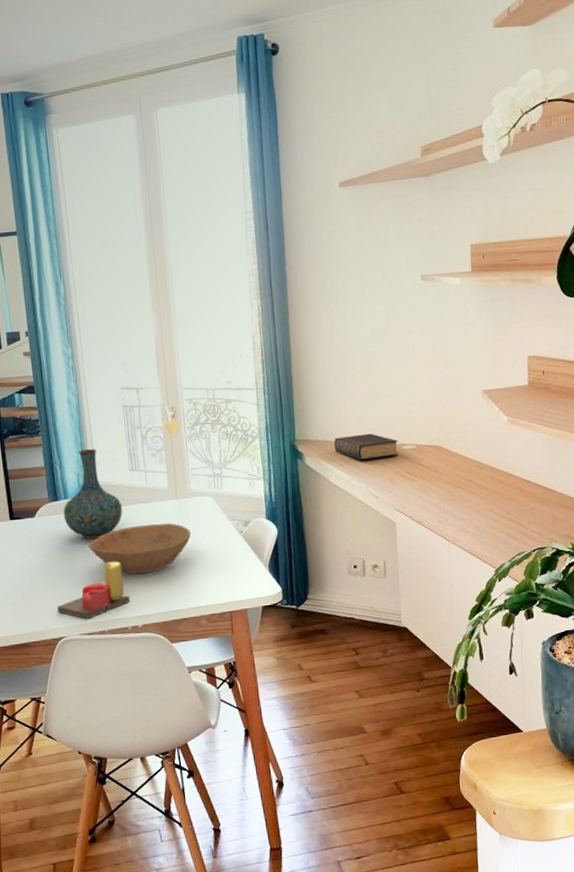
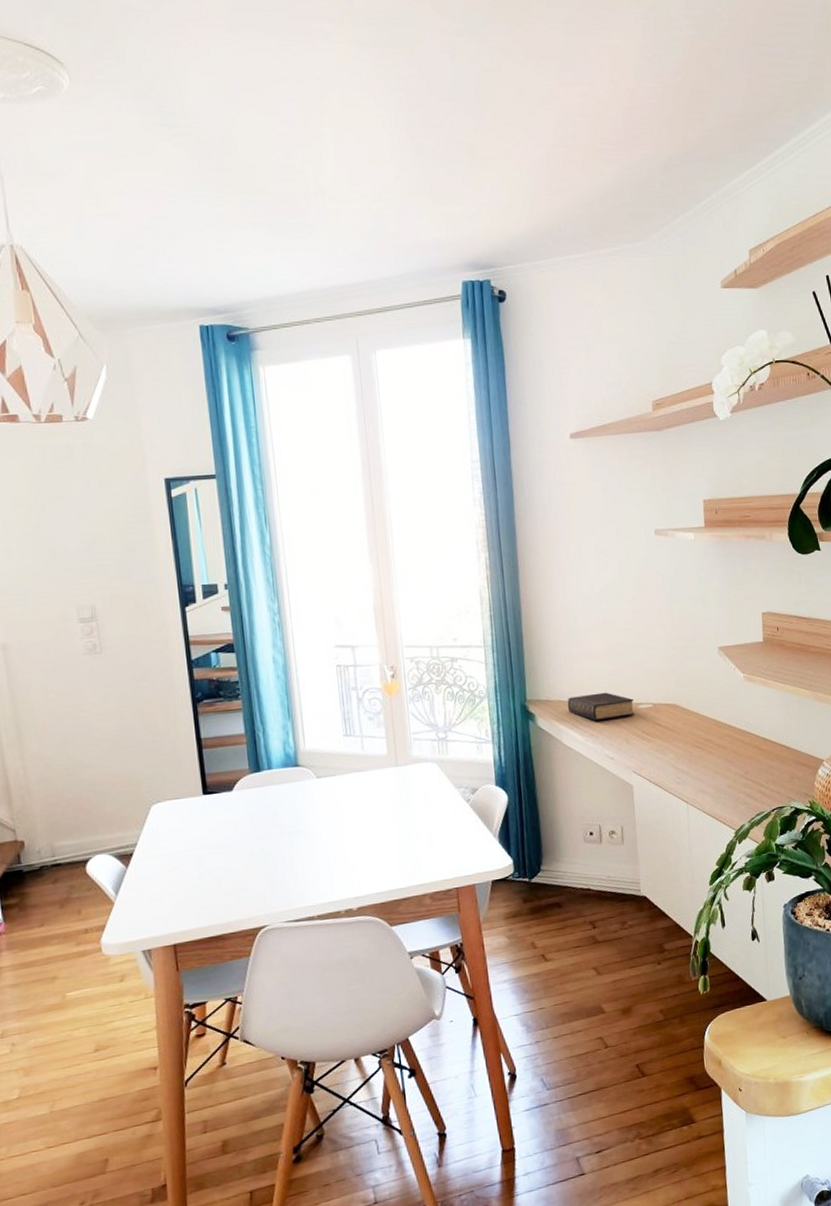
candle: present [57,561,130,619] -> none [258,837,343,904]
vase: present [63,448,123,539] -> none [266,713,336,814]
bowl: present [88,523,191,574] -> none [295,793,413,851]

